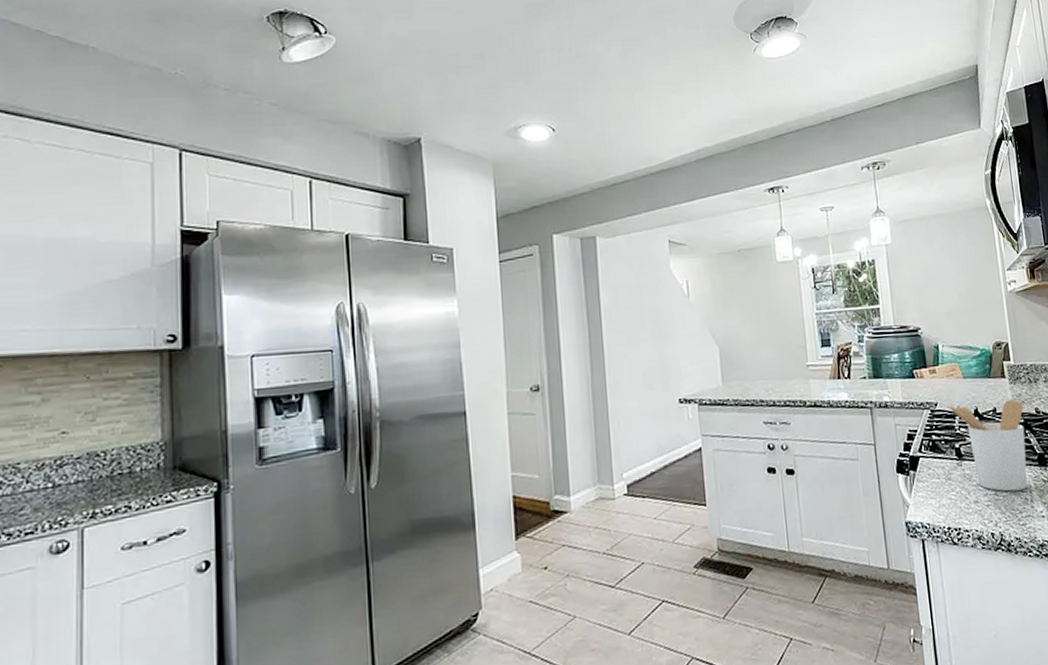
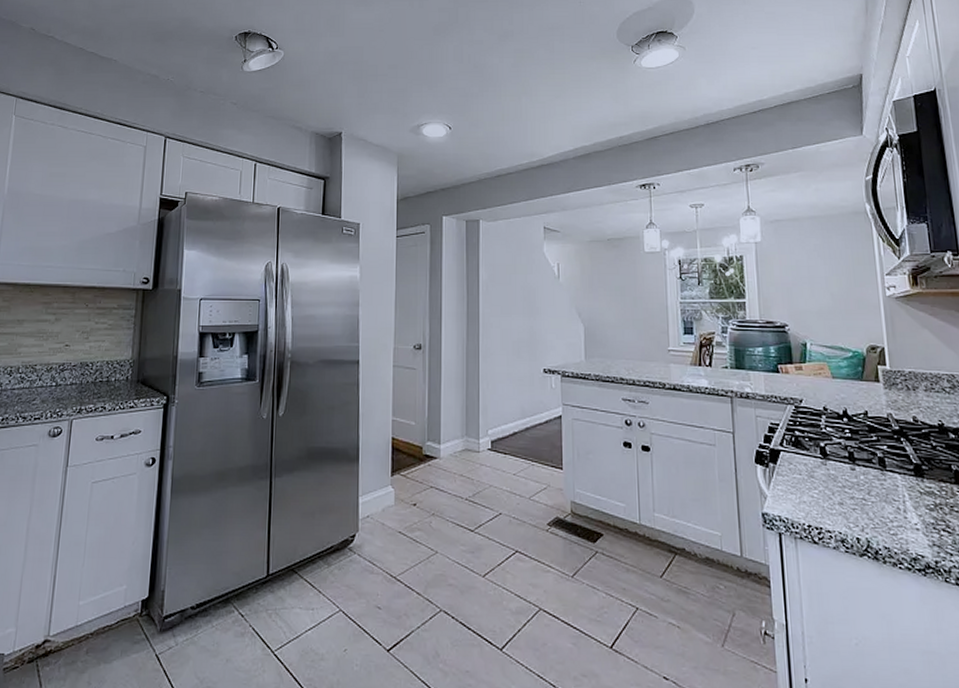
utensil holder: present [946,399,1028,492] -> none [811,402,901,499]

